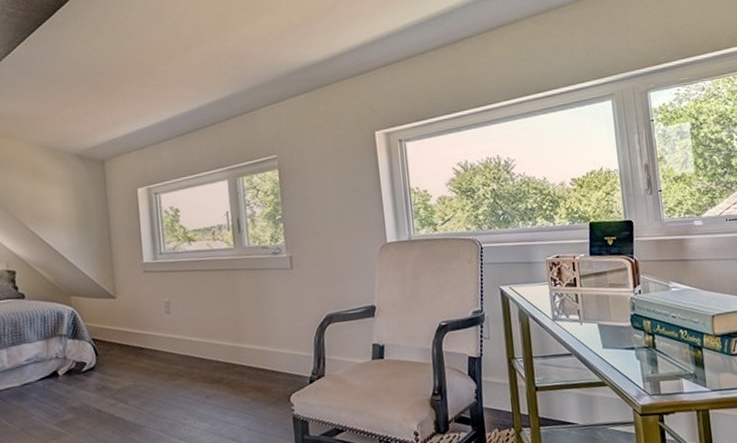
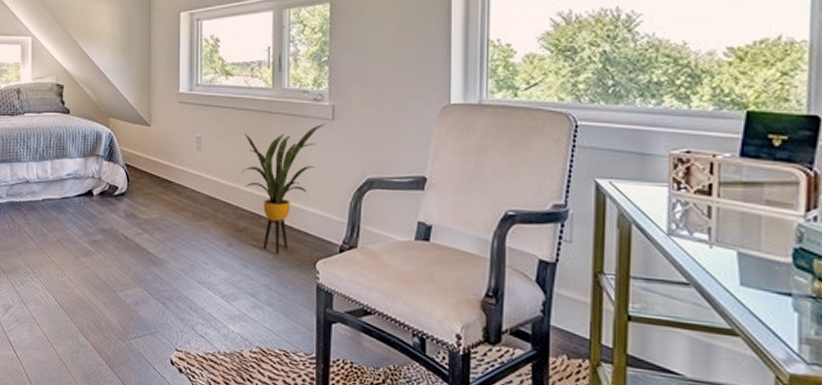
house plant: none [211,273,285,396] -> present [242,124,325,254]

